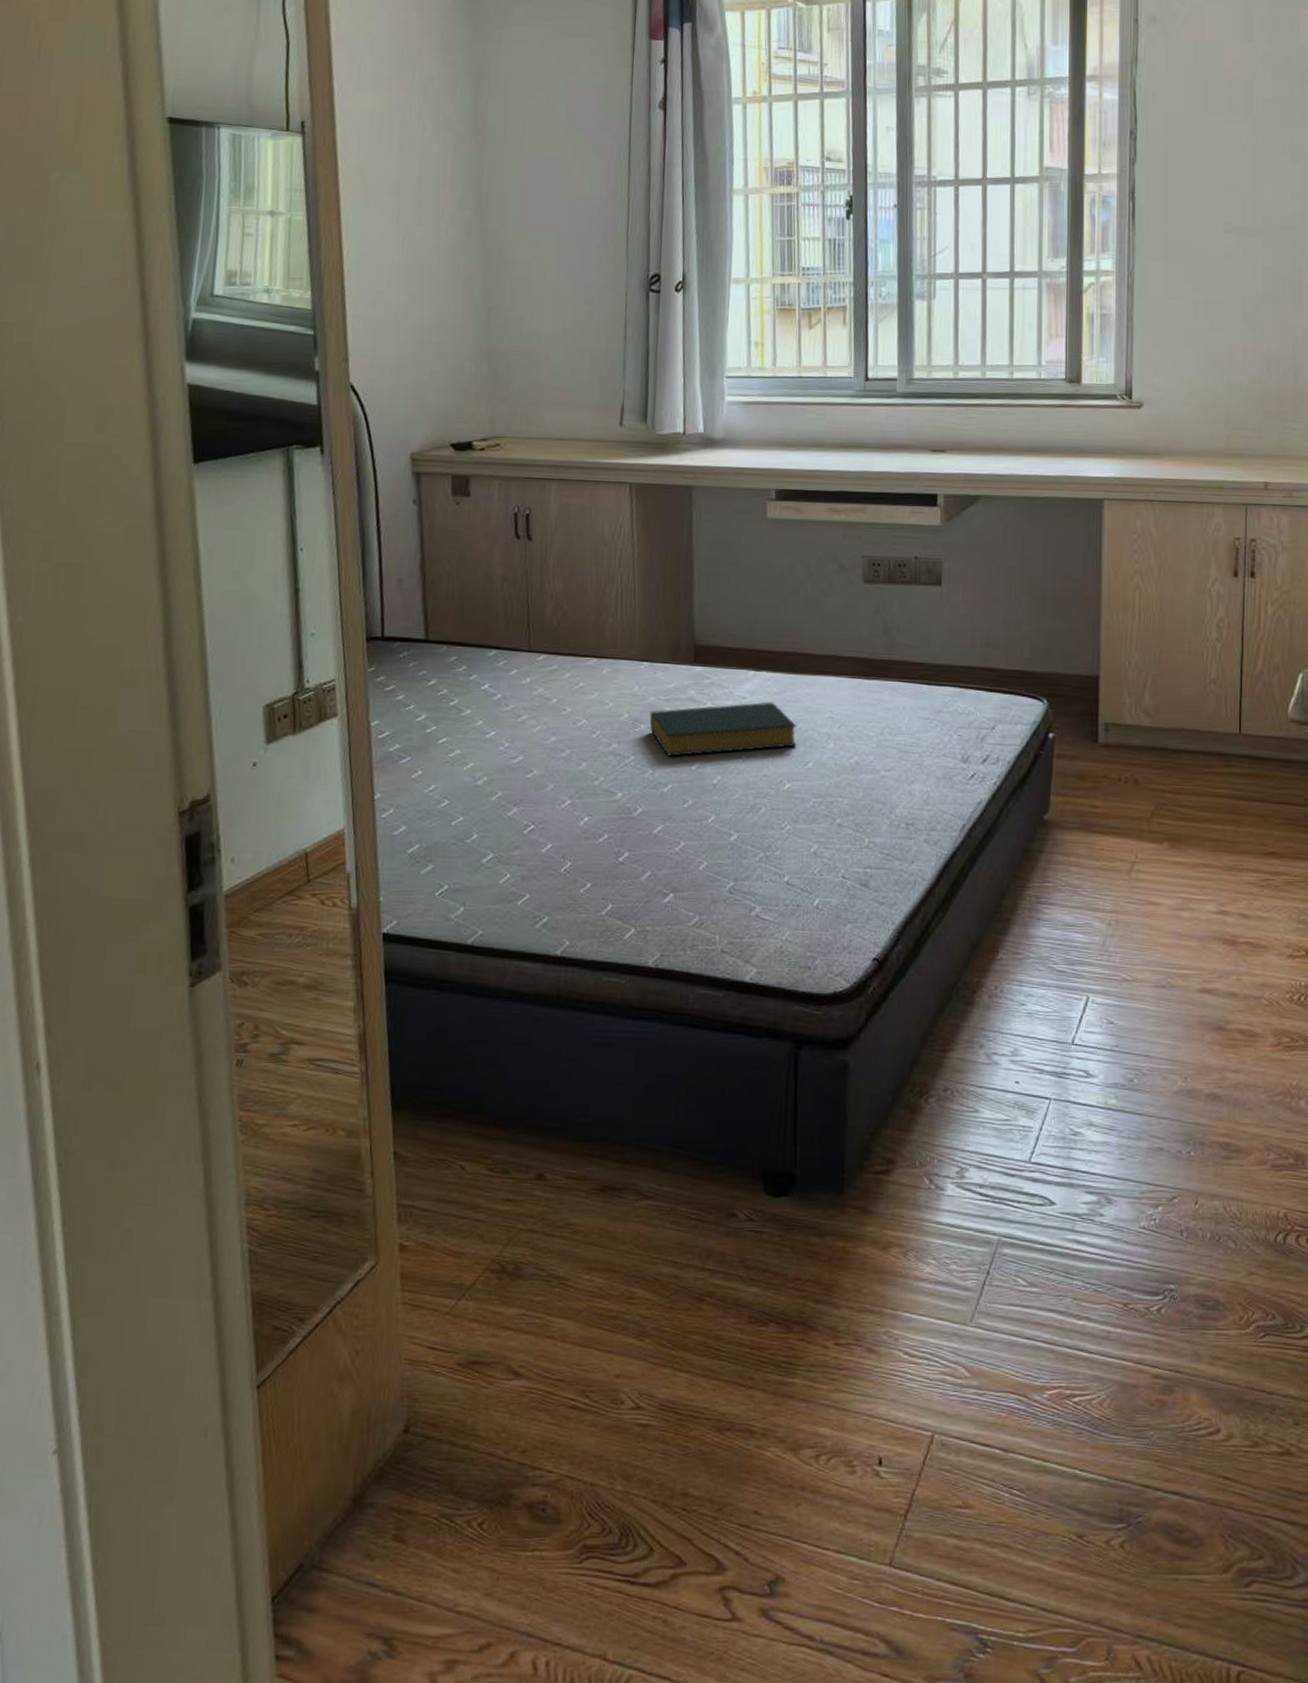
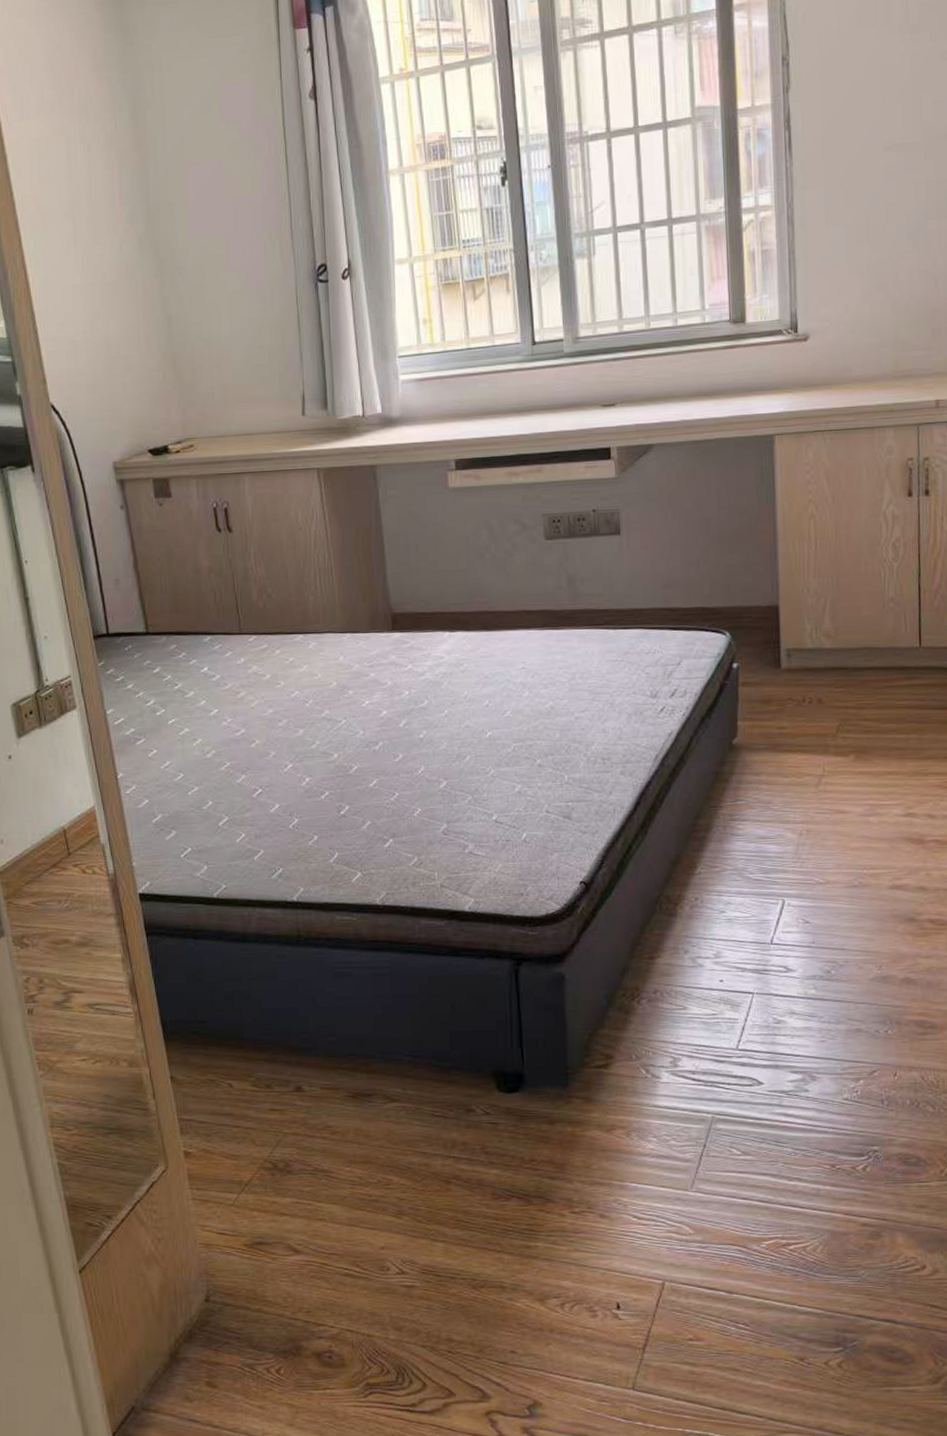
hardback book: present [649,701,797,757] -> none [356,659,494,717]

